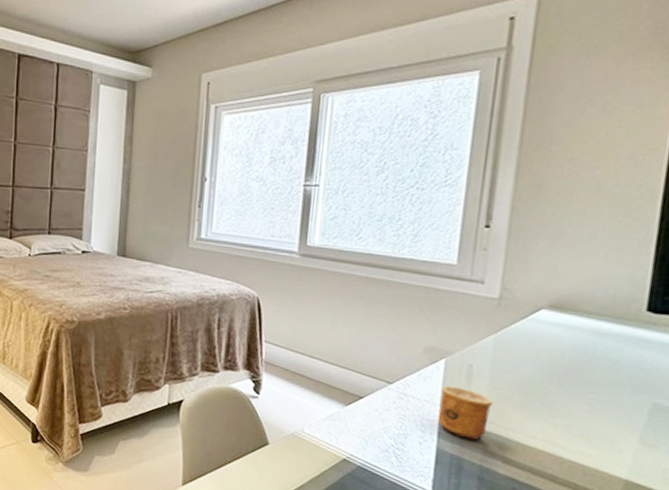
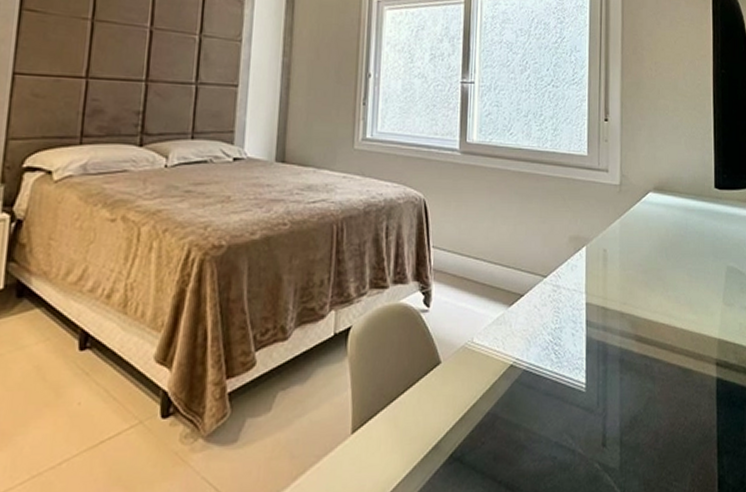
cup: present [437,385,493,440] -> none [584,272,624,323]

